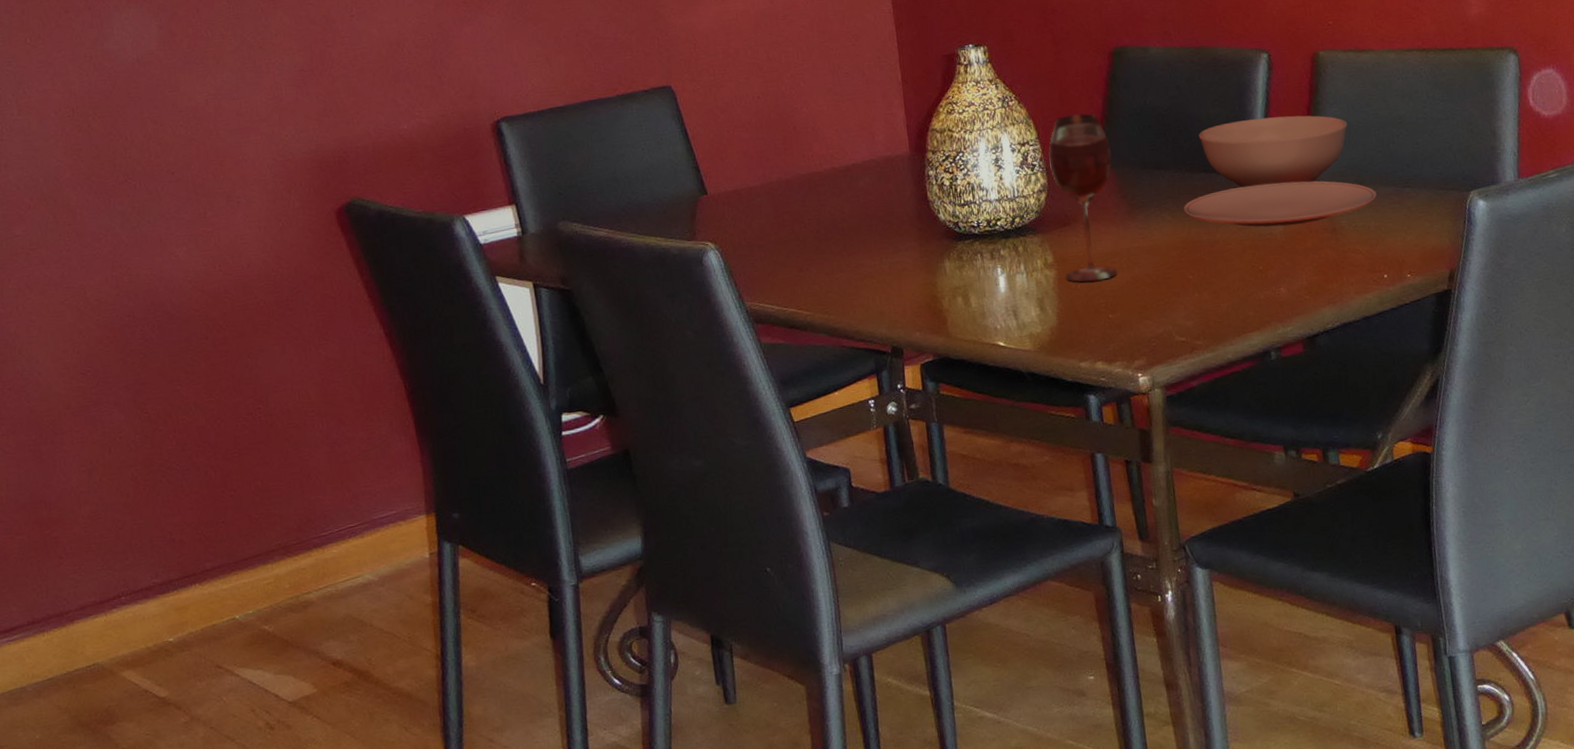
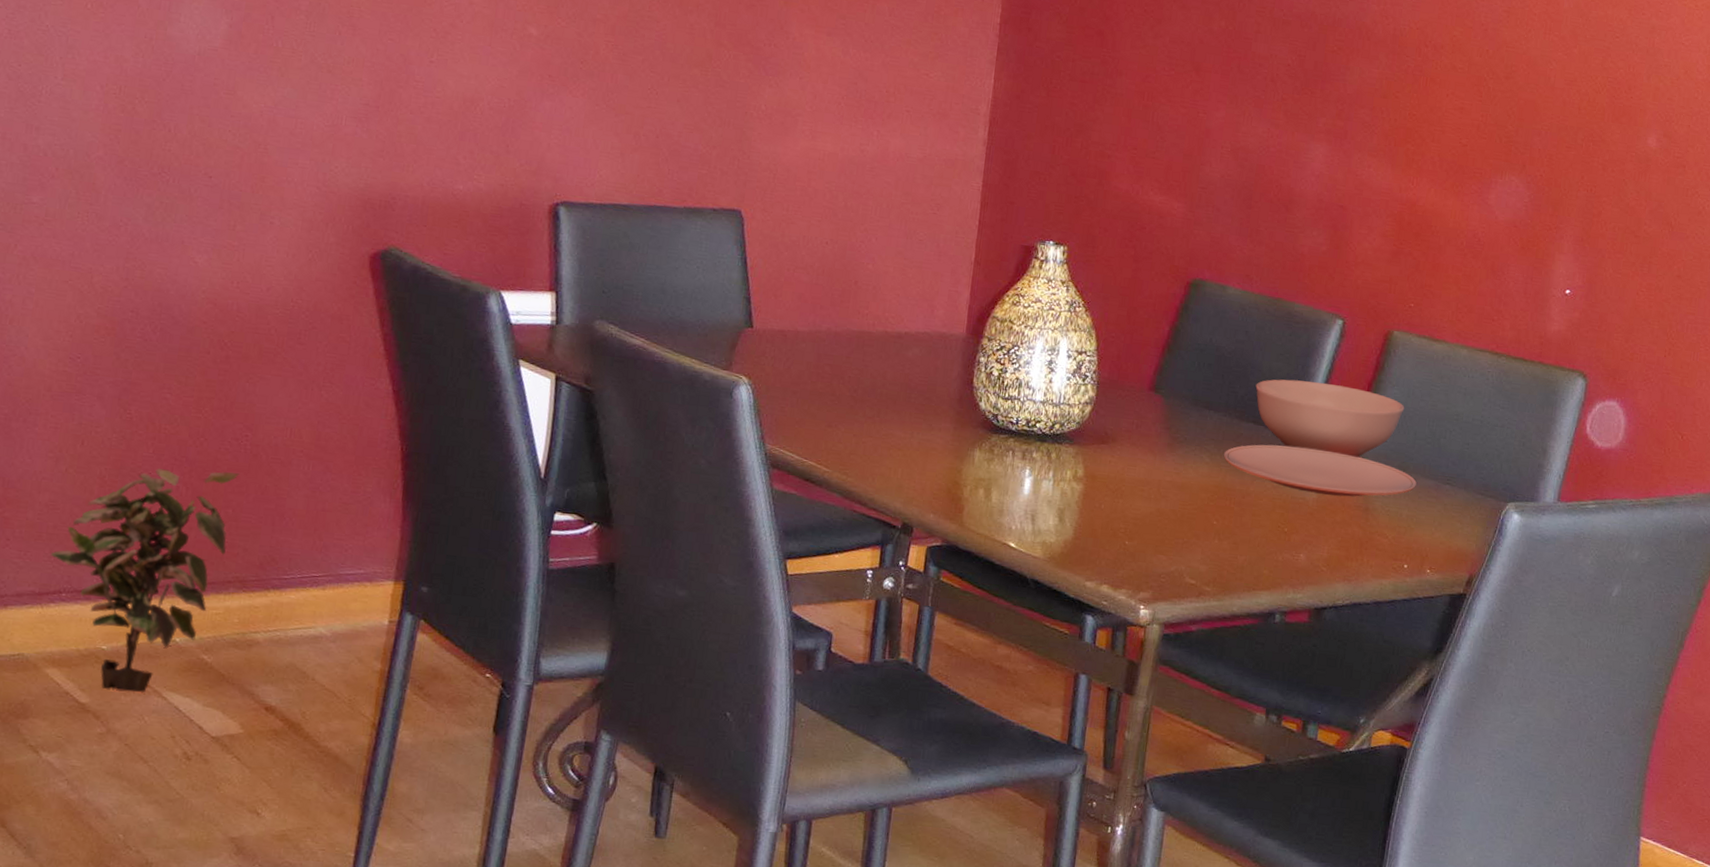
potted plant: none [102,446,263,680] -> present [50,467,239,693]
wineglass: present [1048,113,1117,283] -> none [1091,334,1167,506]

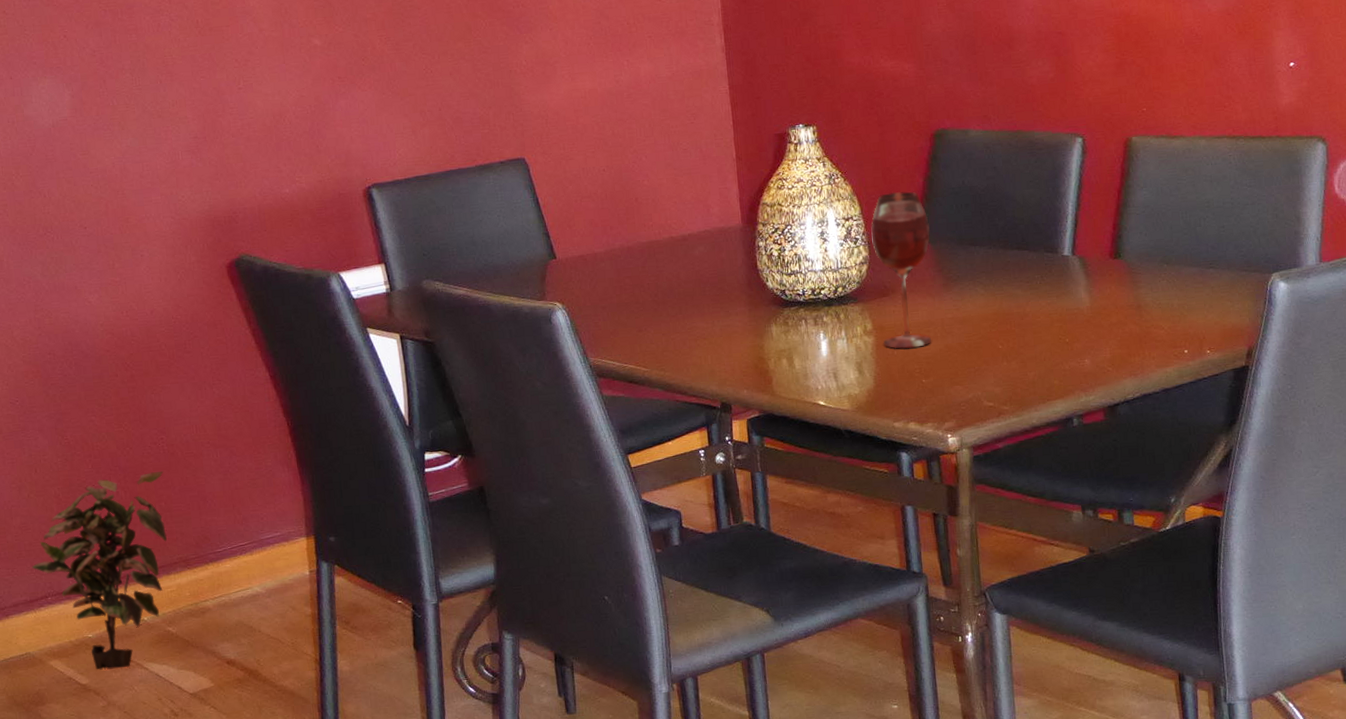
wineglass: none [1091,334,1167,506] -> present [871,191,931,349]
plate: present [1223,444,1417,497] -> none [995,260,1181,302]
bowl: present [1255,379,1405,458] -> none [1013,197,1157,265]

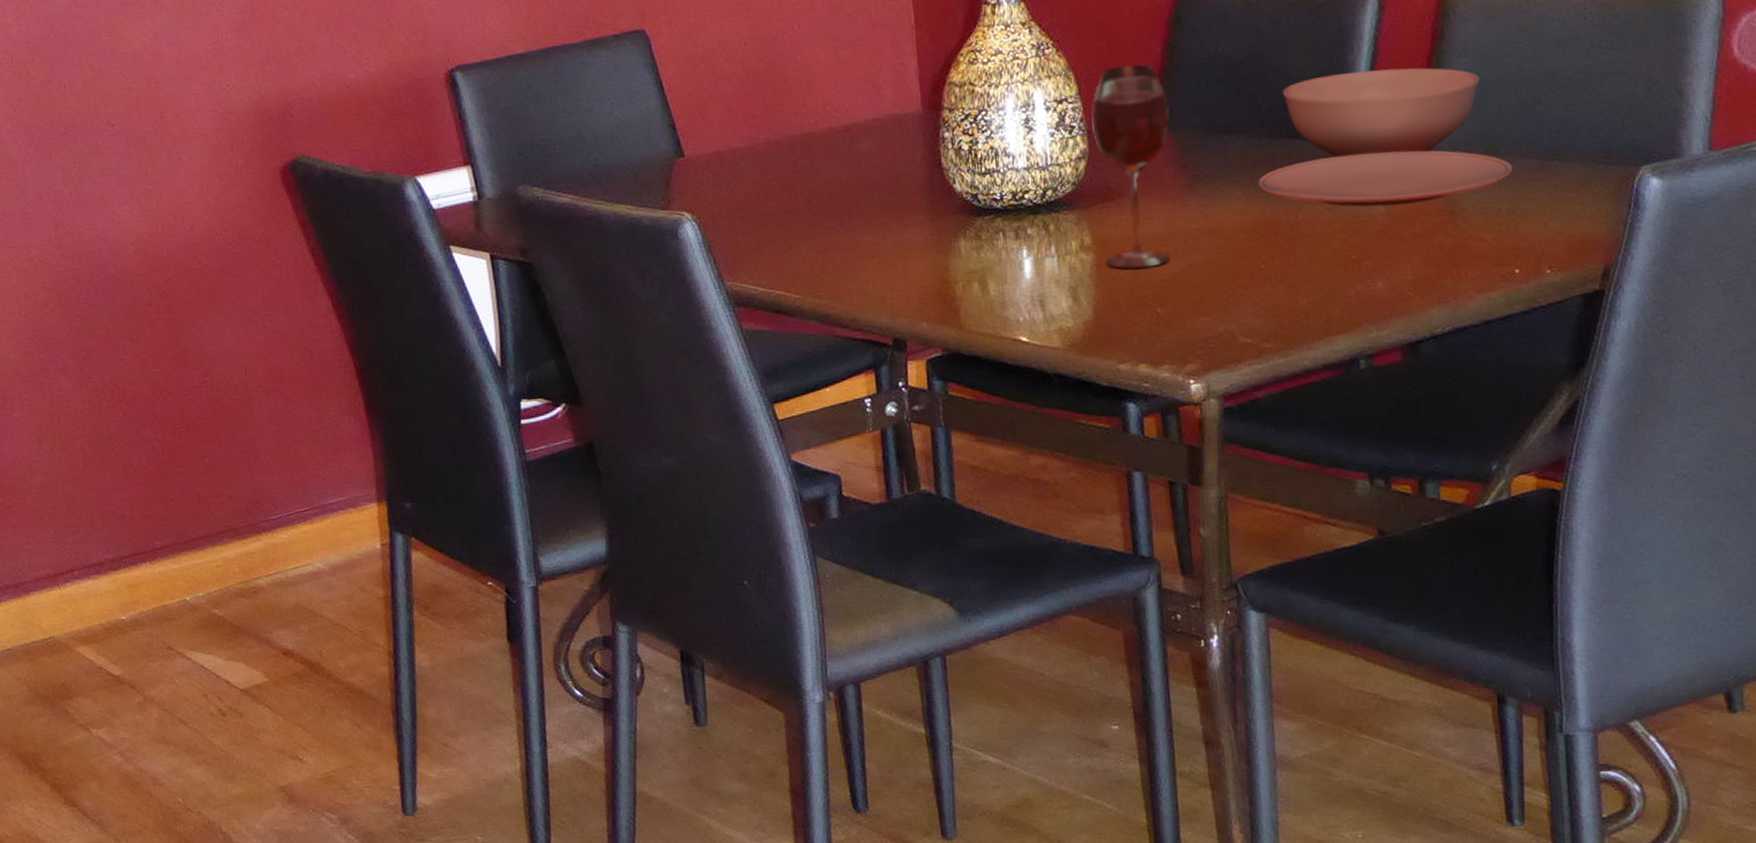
potted plant: present [31,471,167,670] -> none [55,421,212,659]
plate: none [995,260,1181,302] -> present [1257,150,1513,207]
bowl: none [1013,197,1157,265] -> present [1282,67,1480,158]

